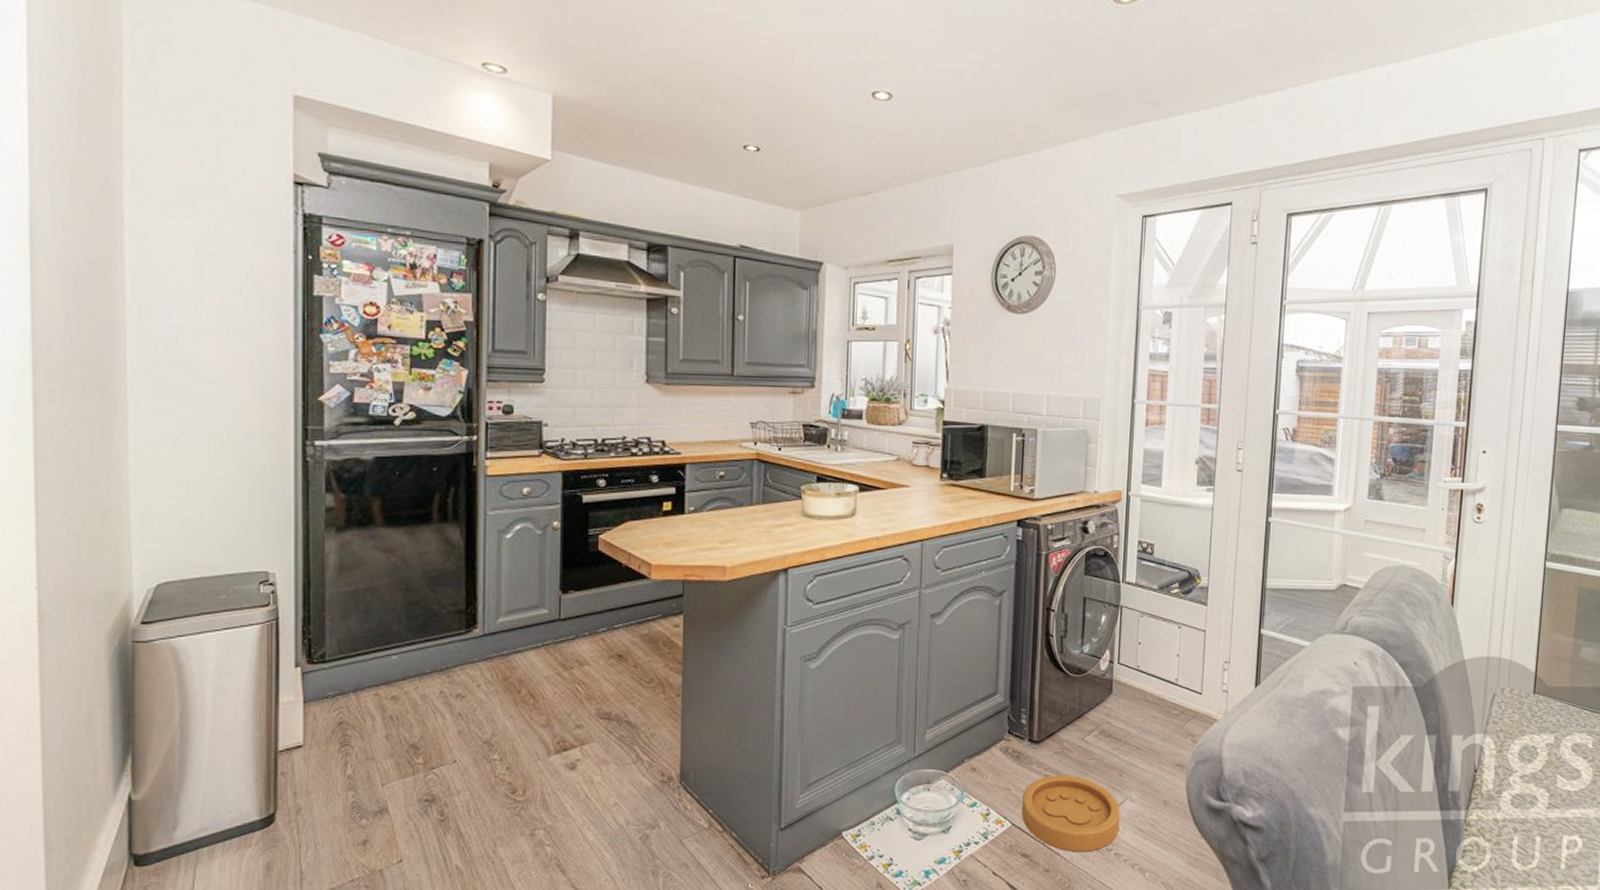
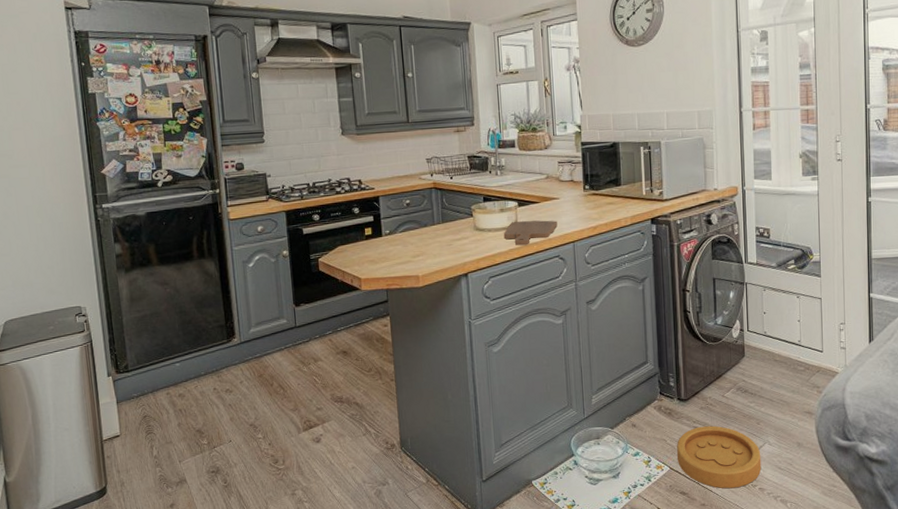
cutting board: none [837,510,905,540] -> present [503,220,557,246]

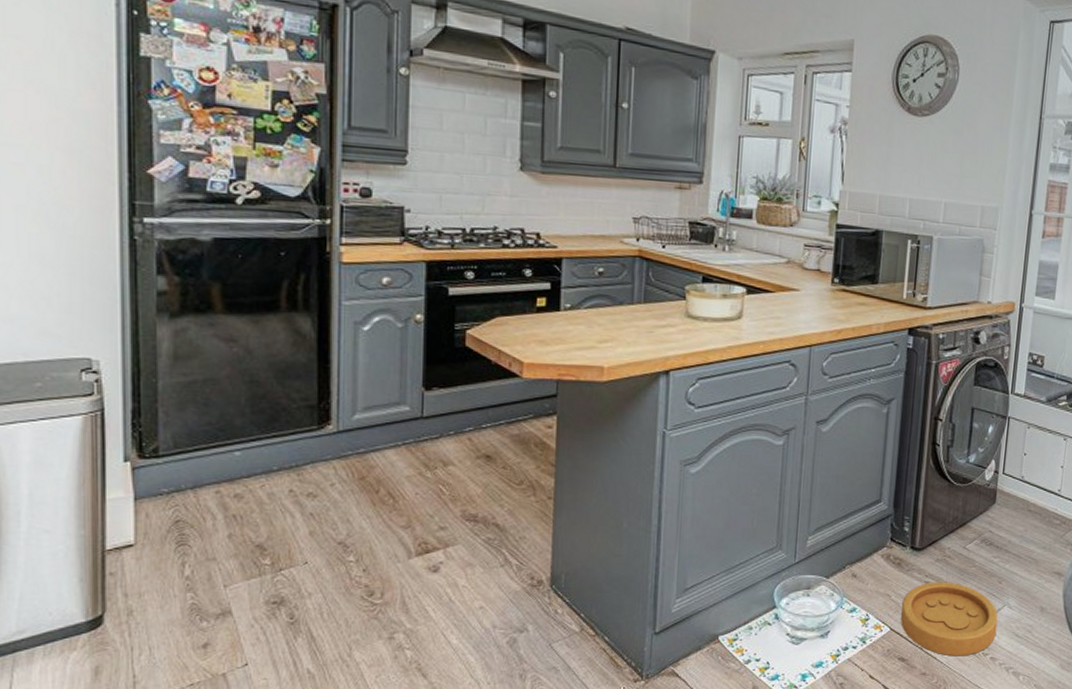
cutting board: present [503,220,557,246] -> none [722,312,793,344]

